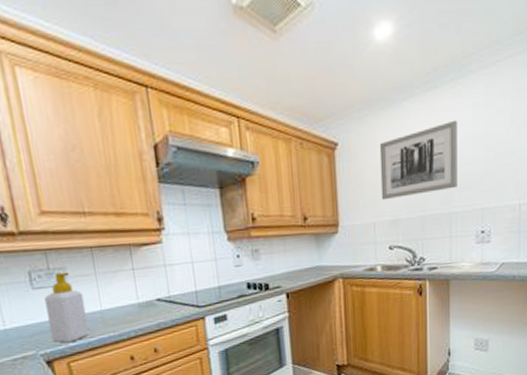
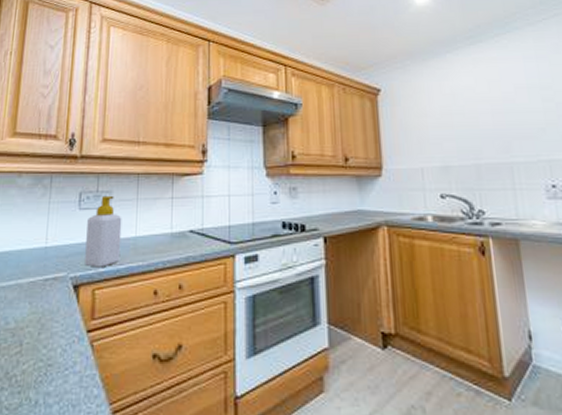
wall art: present [379,120,457,200] -> none [423,71,515,146]

